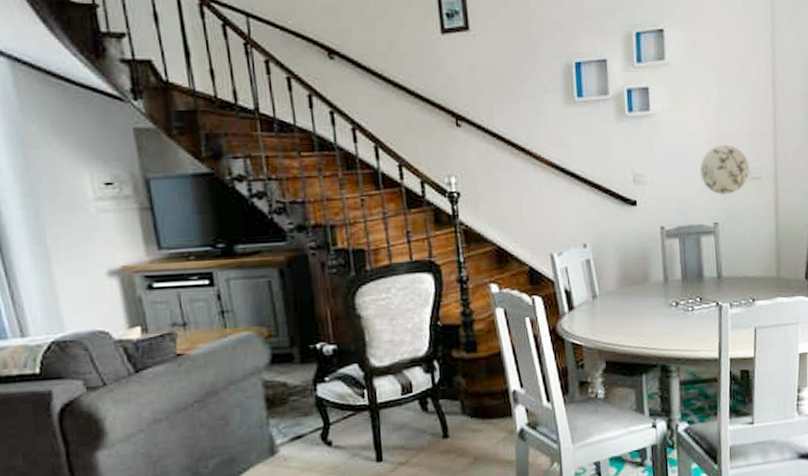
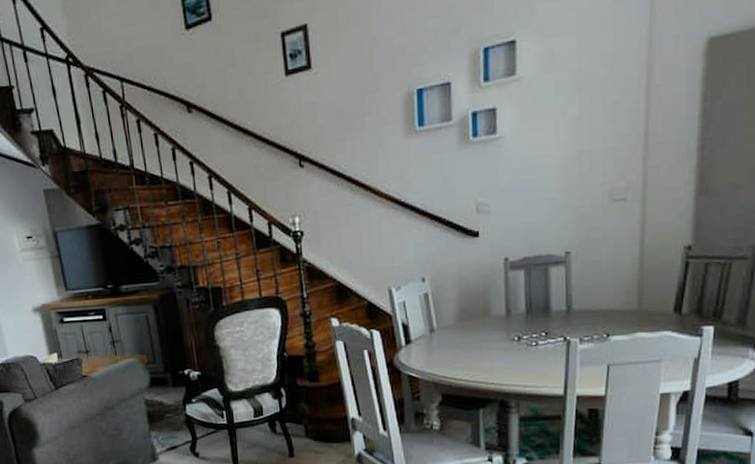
decorative plate: present [700,144,749,195] -> none [552,164,611,221]

